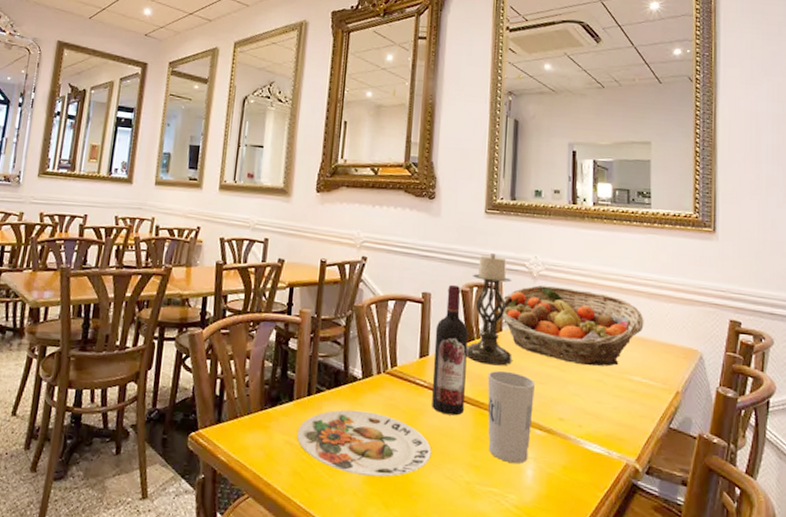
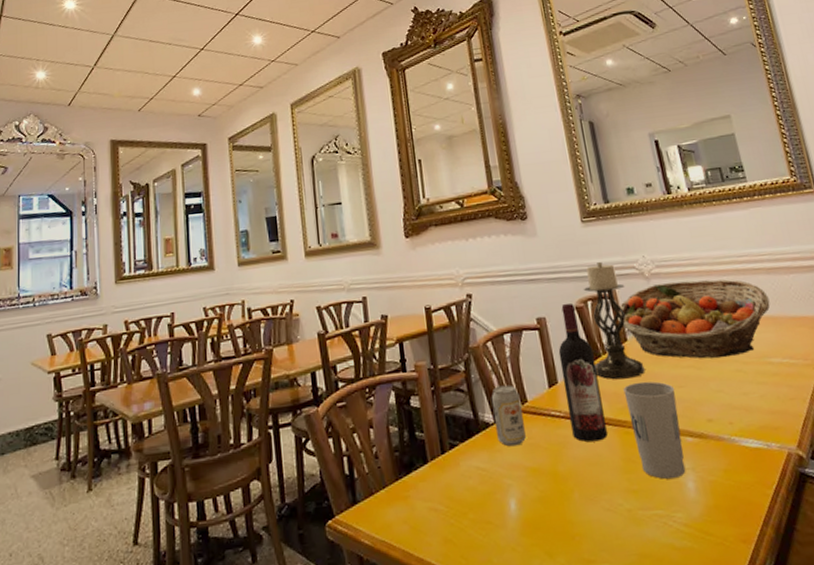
plate: present [297,409,432,477] -> none [439,456,585,529]
beverage can: none [362,346,391,404] -> present [491,385,526,447]

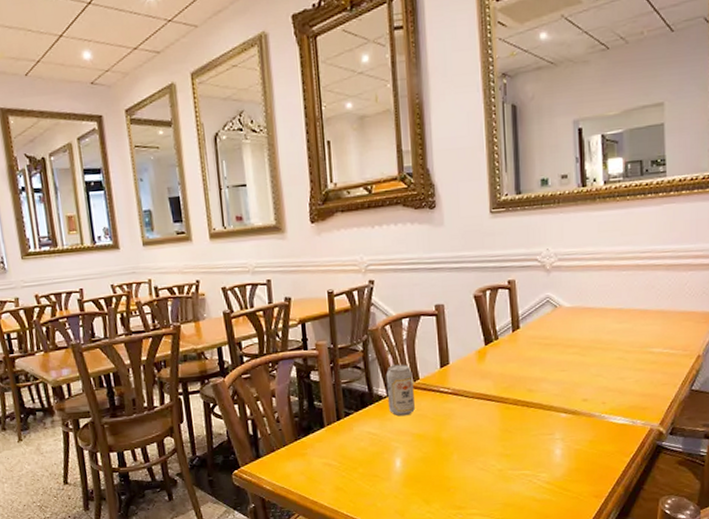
wine bottle: present [558,303,608,443] -> none [453,291,489,415]
candle holder: present [583,262,645,379] -> none [483,254,532,362]
fruit basket: present [618,279,770,359] -> none [514,274,663,347]
cup: present [623,381,686,479] -> none [509,365,558,446]

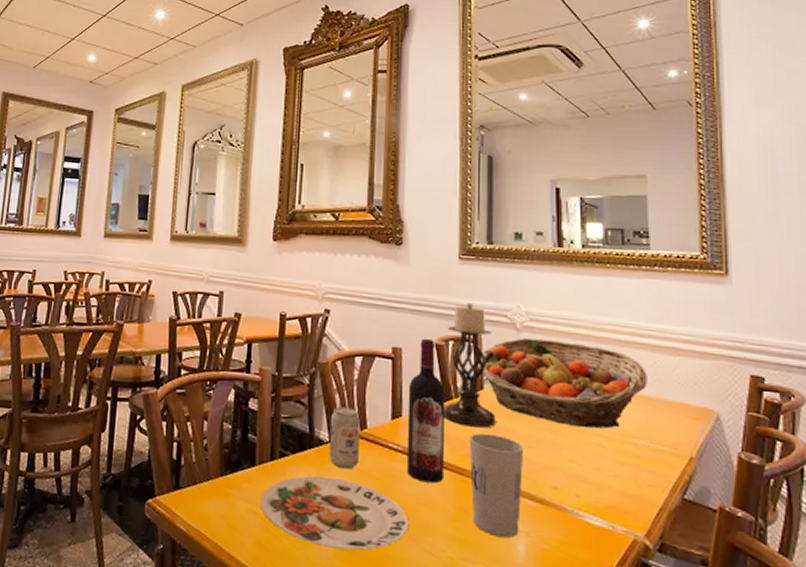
plate: none [334,424,463,481] -> present [261,476,409,551]
wine bottle: none [453,291,489,415] -> present [406,338,445,484]
candle holder: none [483,254,532,362] -> present [443,304,496,428]
cup: none [509,365,558,446] -> present [469,433,525,538]
fruit basket: none [514,274,663,347] -> present [478,338,648,429]

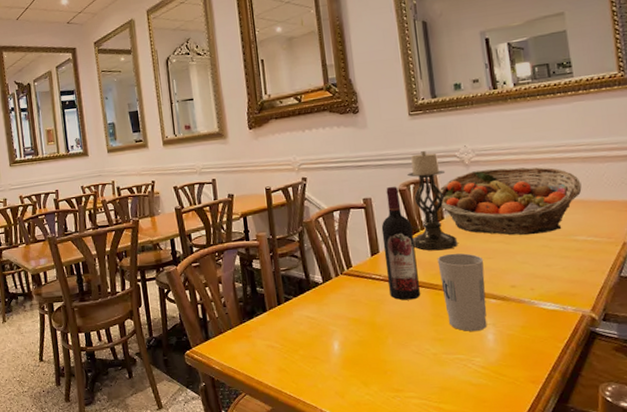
plate: present [261,476,409,551] -> none [276,309,398,363]
beverage can: present [329,406,360,470] -> none [320,253,349,302]

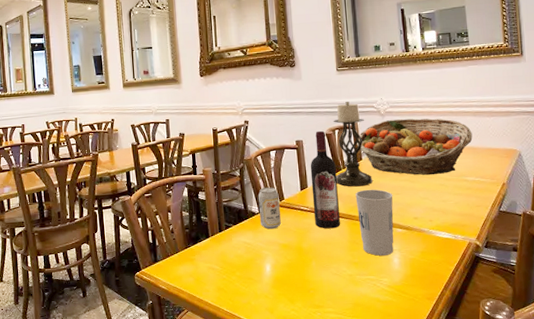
beverage can: none [320,253,349,302] -> present [258,187,281,229]

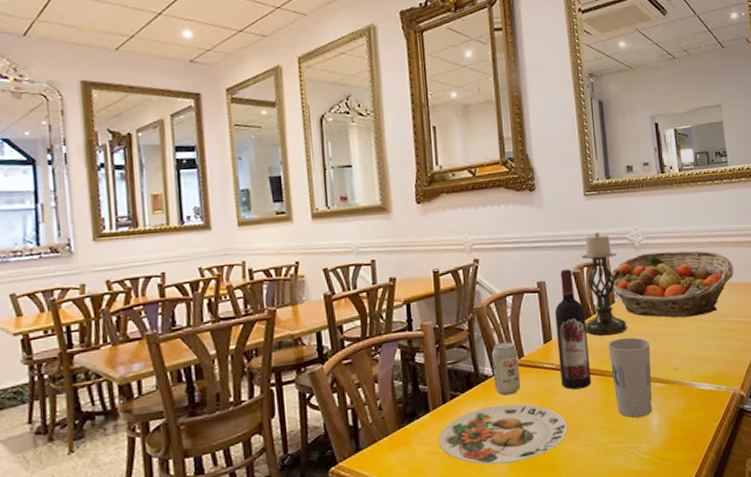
plate: none [216,236,320,283] -> present [439,403,568,465]

